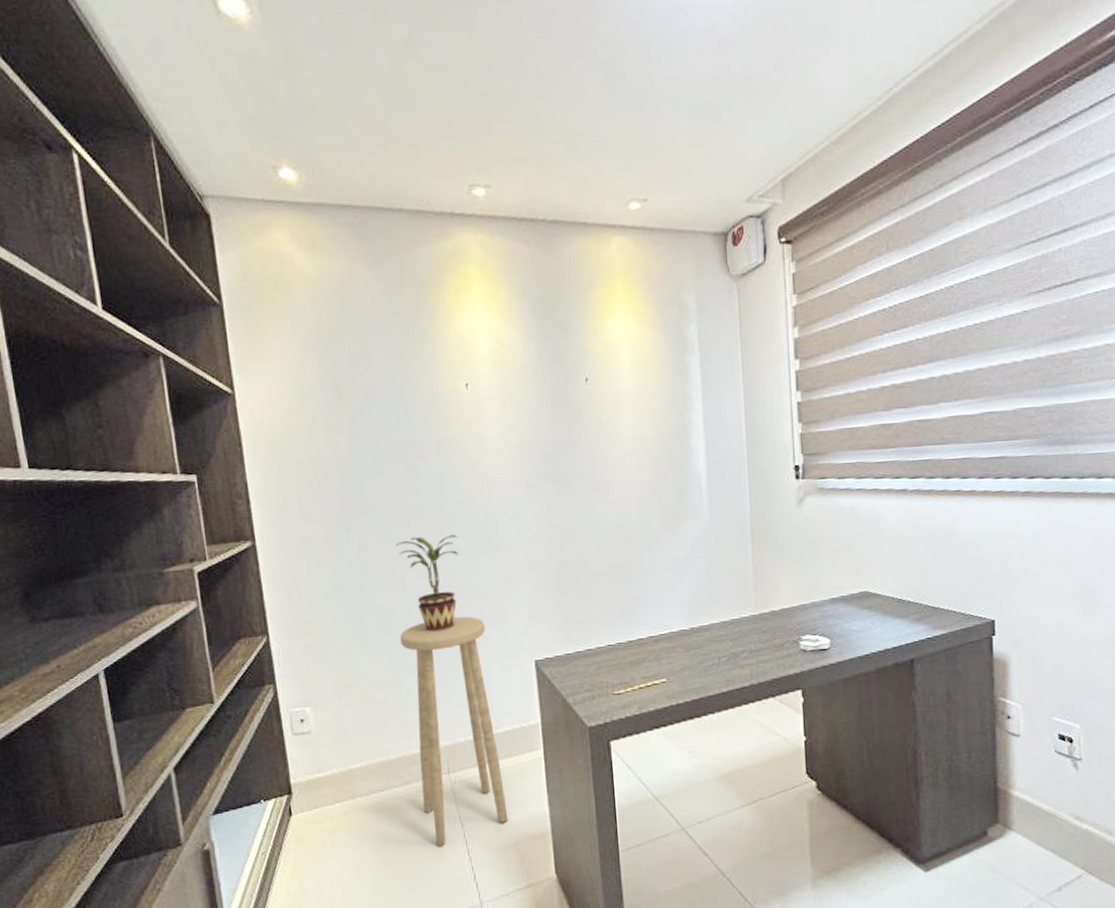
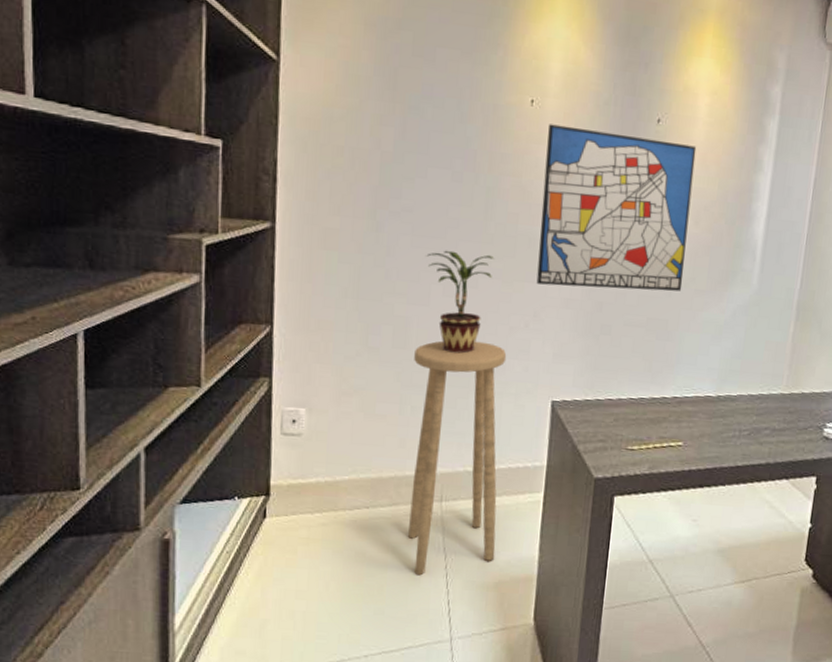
wall art: none [486,396,638,553] -> present [536,124,697,292]

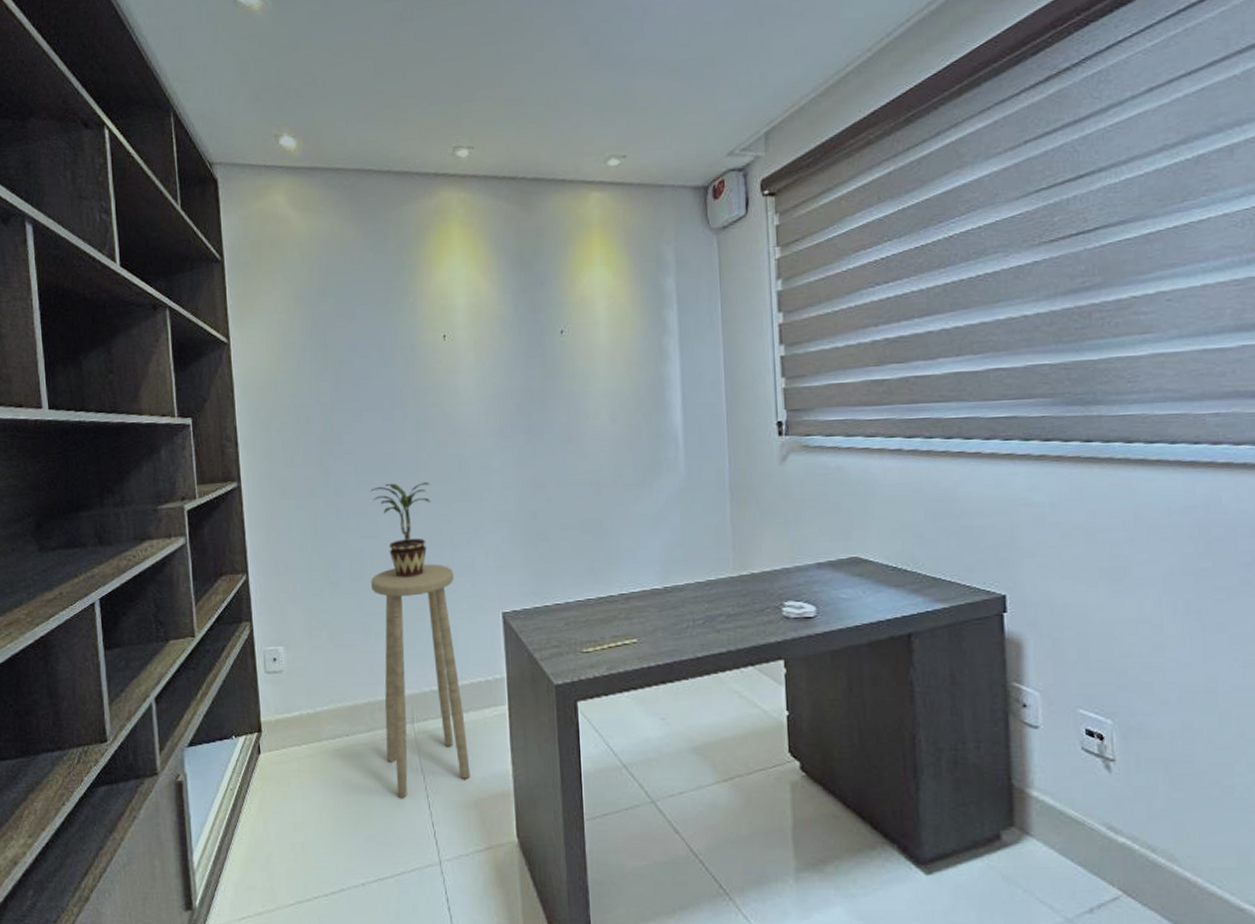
wall art: present [536,124,697,292] -> none [462,349,610,502]

